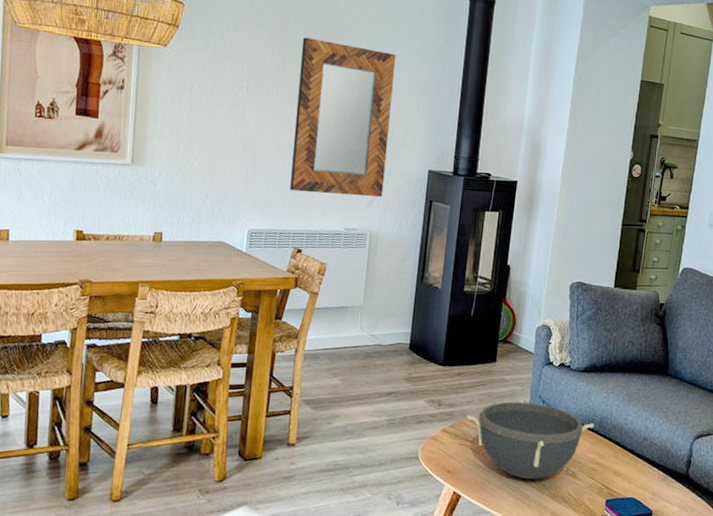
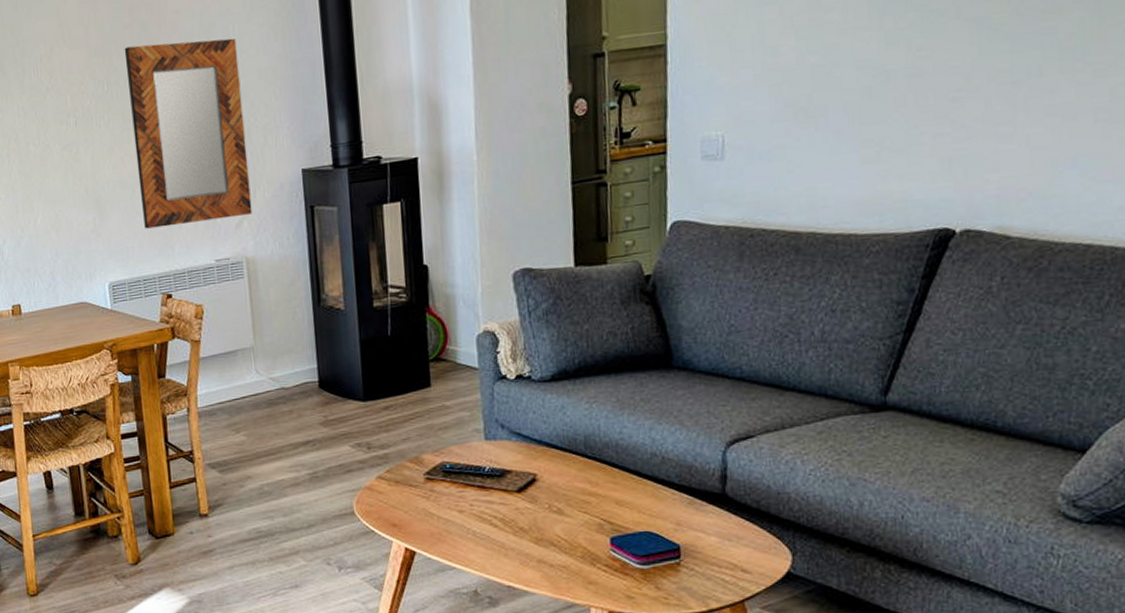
bowl: present [466,400,594,479] -> none [405,428,577,523]

